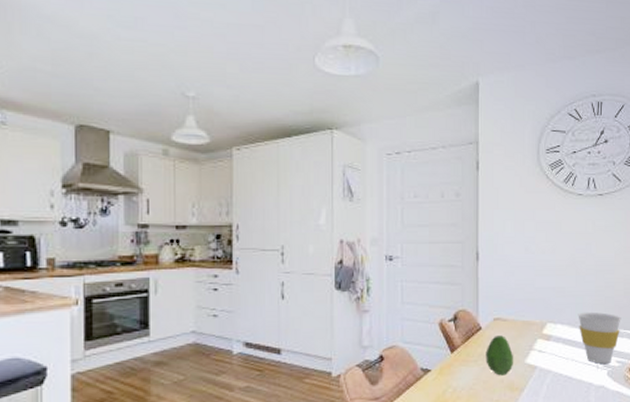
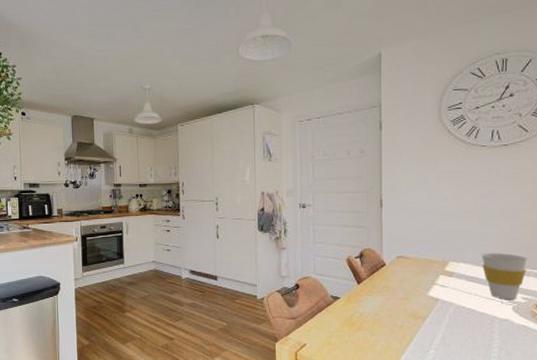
fruit: present [486,335,514,376] -> none [389,271,417,305]

